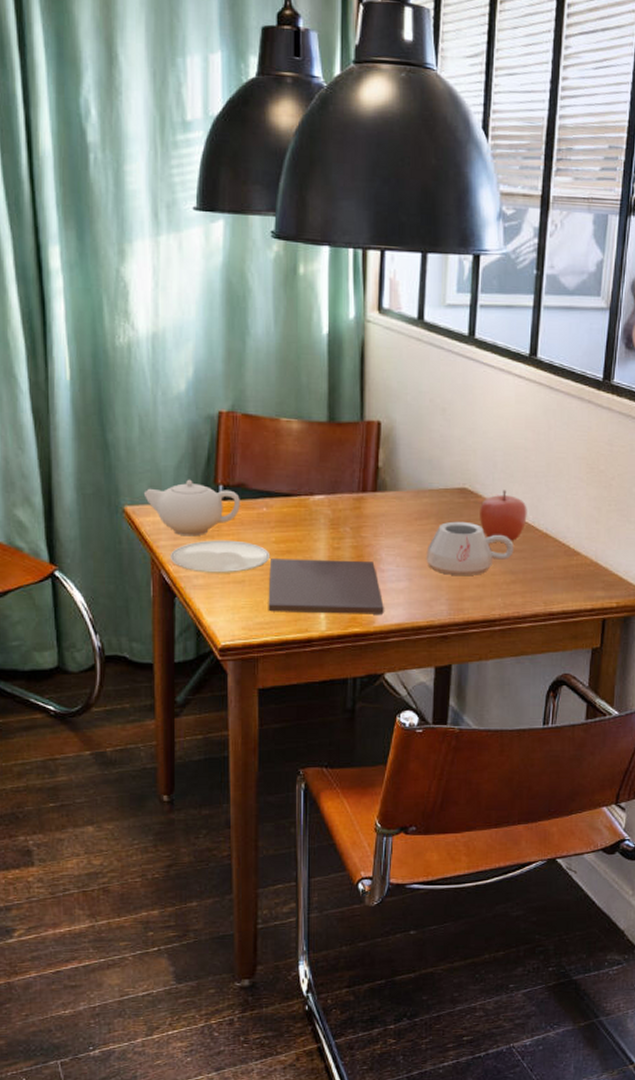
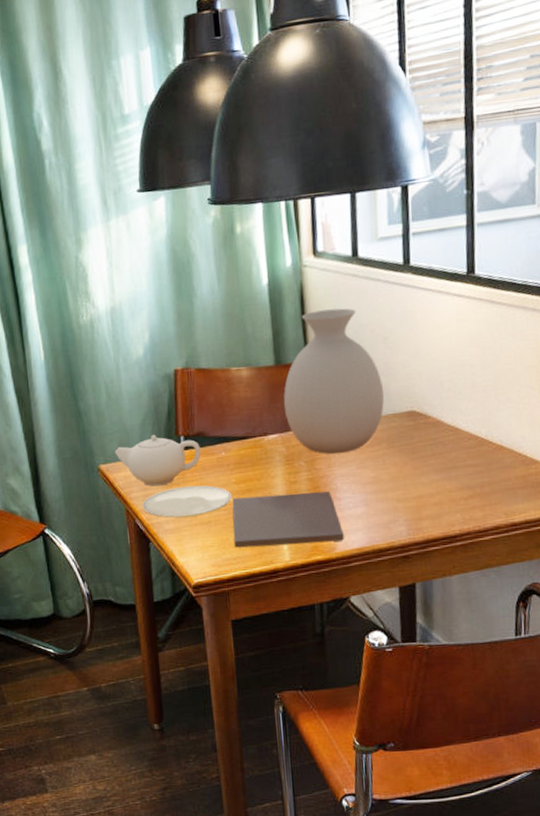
vase: none [333,370,438,524] -> present [283,308,384,455]
cup: present [426,521,514,576] -> none [380,443,469,497]
fruit: present [480,490,527,541] -> none [430,407,480,457]

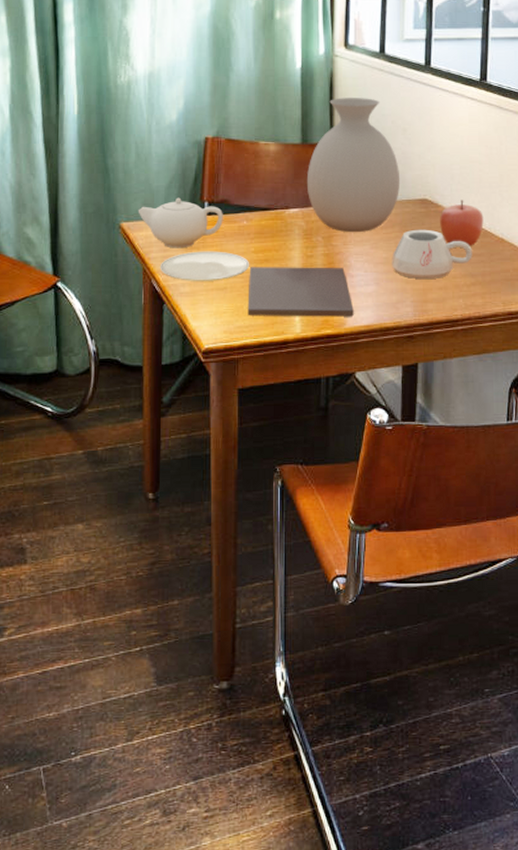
cup: none [380,443,469,497] -> present [392,229,472,280]
fruit: none [430,407,480,457] -> present [440,200,484,246]

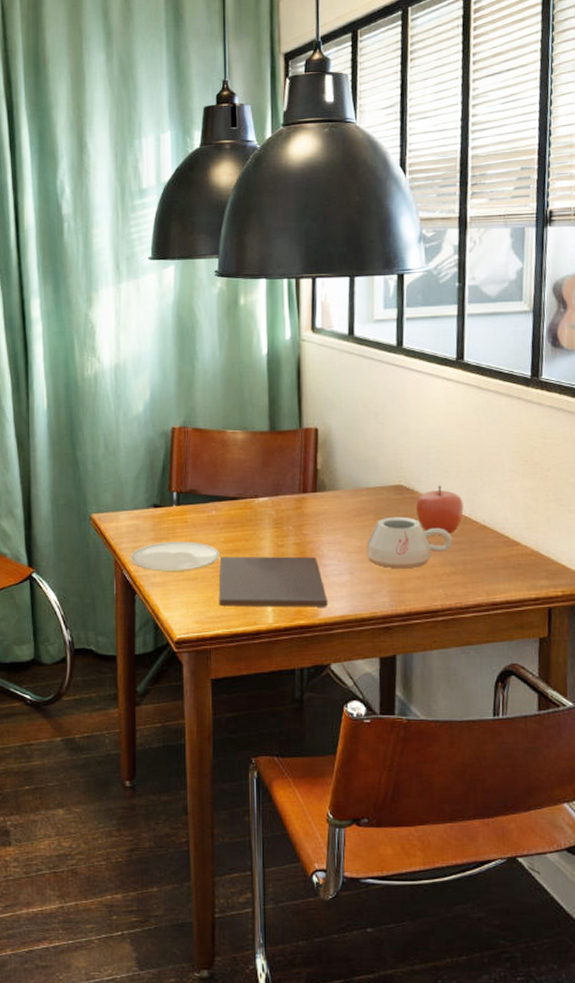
teapot: present [138,197,223,248] -> none [107,488,192,539]
vase: present [306,98,401,233] -> none [275,382,373,521]

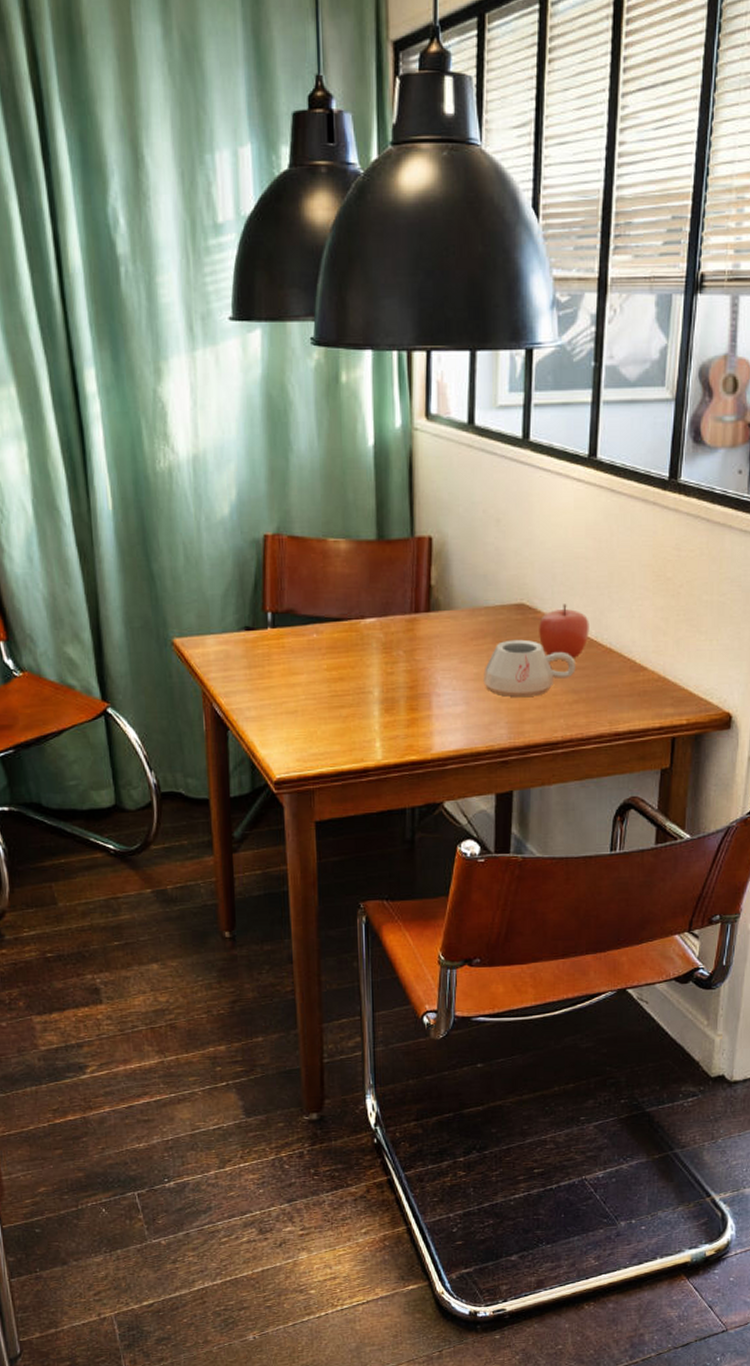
plate: present [130,541,220,572] -> none [220,669,323,704]
plaque: present [218,556,328,607] -> none [321,685,441,742]

